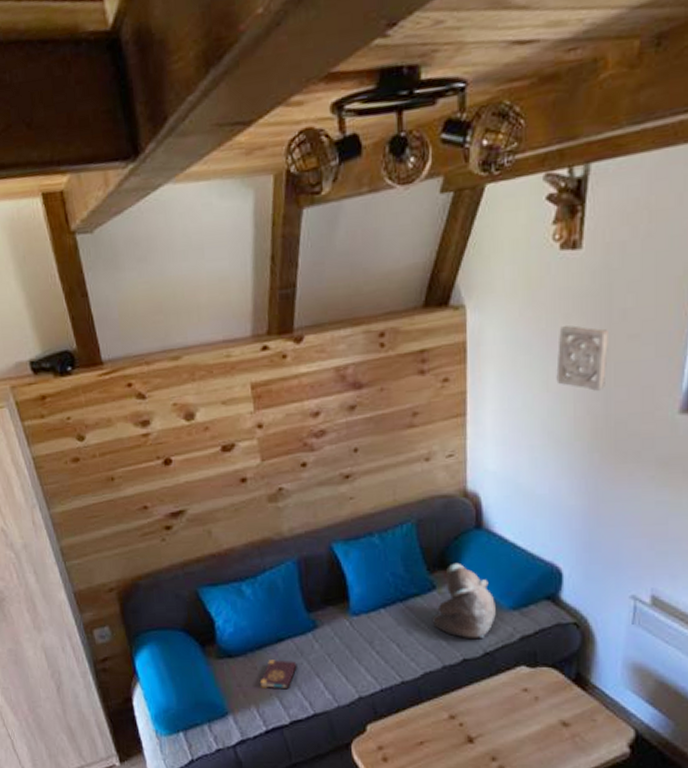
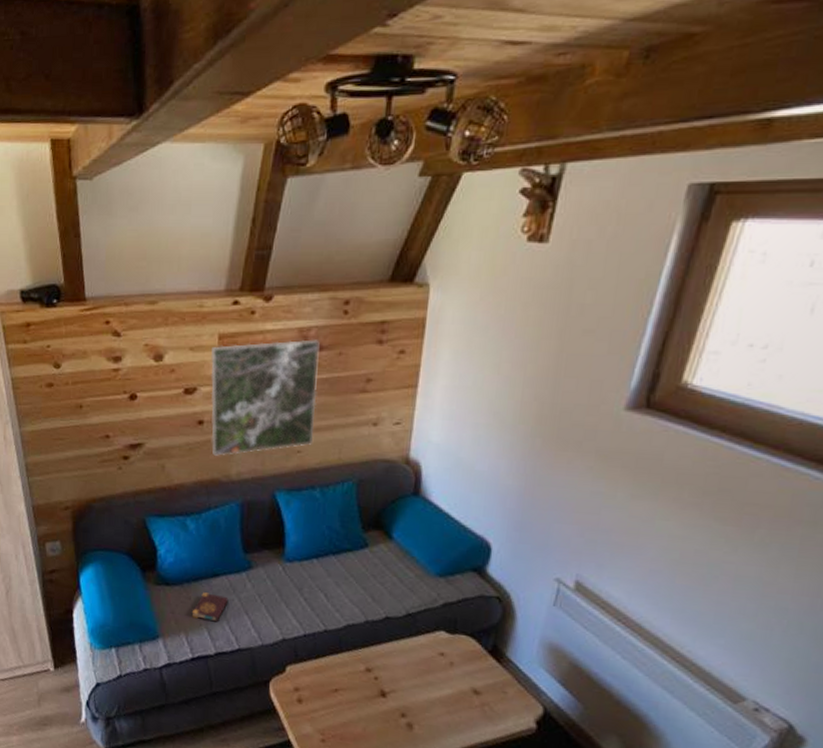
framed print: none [245,377,364,514] -> present [210,339,320,456]
stuffed animal: present [432,562,496,640] -> none [360,524,423,600]
wall ornament: present [556,325,608,391] -> none [508,314,564,379]

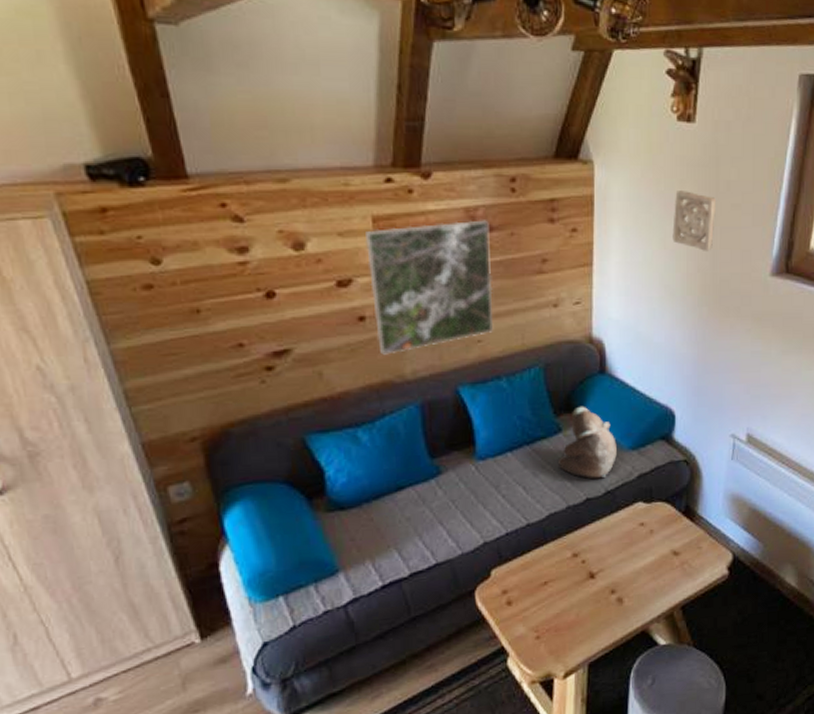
book: present [191,592,229,623] -> none [376,509,419,541]
stuffed animal: none [360,524,423,600] -> present [557,406,617,480]
wall ornament: none [508,314,564,379] -> present [672,191,716,251]

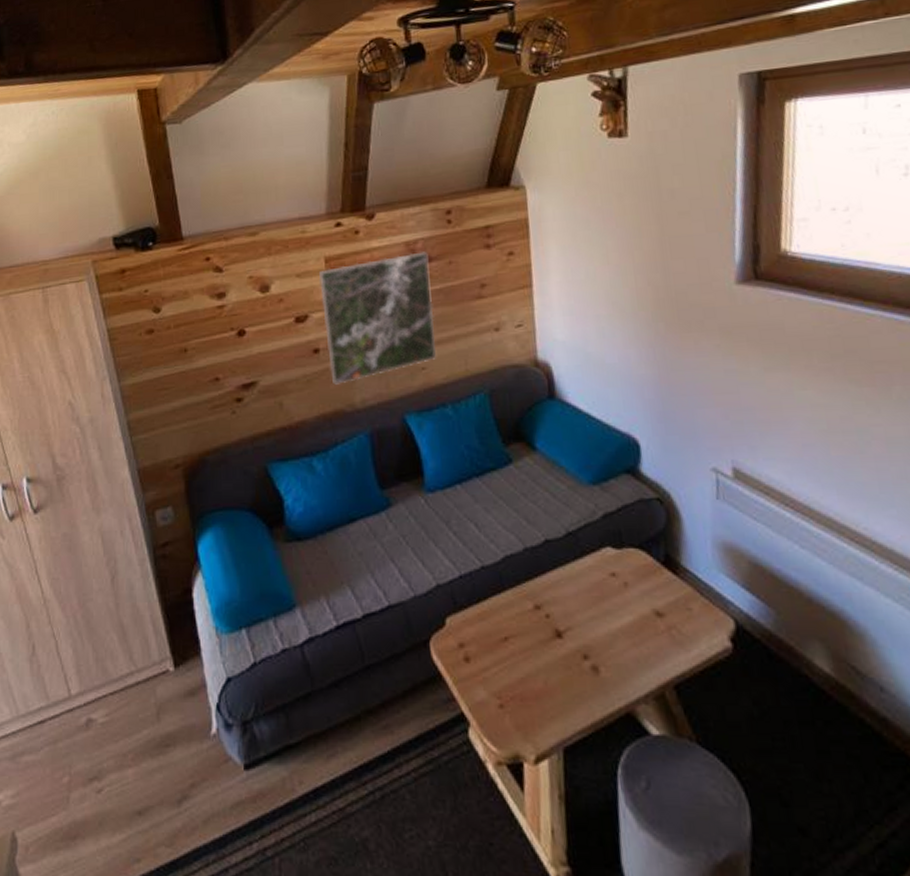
stuffed animal: present [557,406,617,480] -> none [510,434,576,518]
wall ornament: present [672,191,716,251] -> none [614,204,662,263]

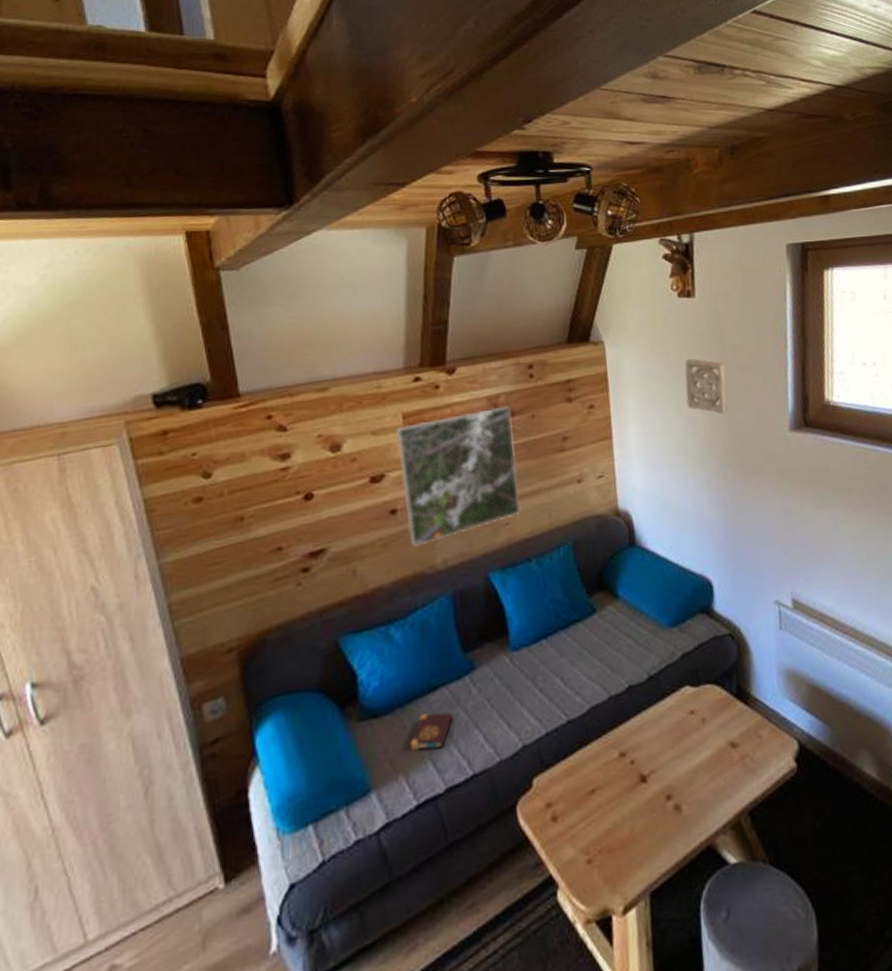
book: none [330,542,370,577] -> present [409,712,453,752]
wall ornament: none [614,204,662,263] -> present [684,359,728,414]

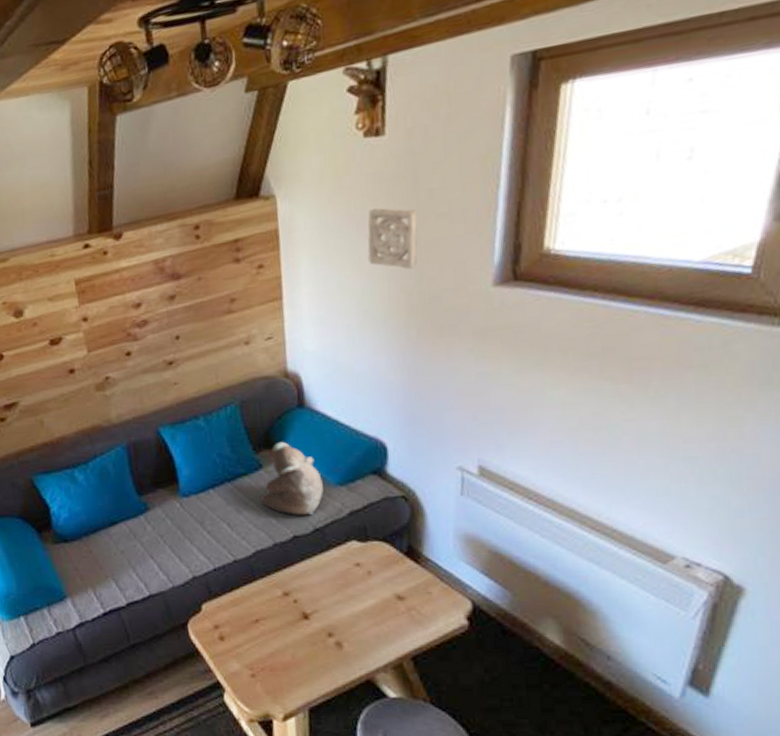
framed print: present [397,406,520,546] -> none [70,269,187,402]
book: present [409,712,453,752] -> none [95,543,131,572]
stuffed animal: none [594,582,656,664] -> present [260,441,323,517]

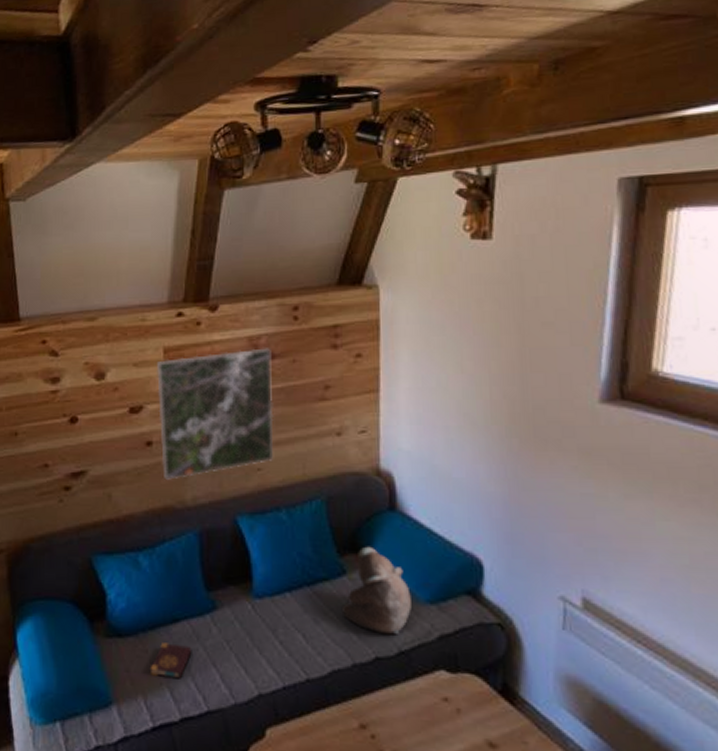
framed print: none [70,269,187,402] -> present [157,348,274,480]
book: none [95,543,131,572] -> present [149,642,192,679]
wall ornament: present [367,208,418,269] -> none [470,310,522,375]

